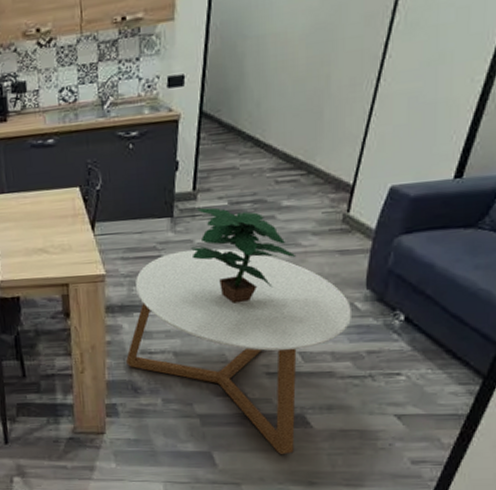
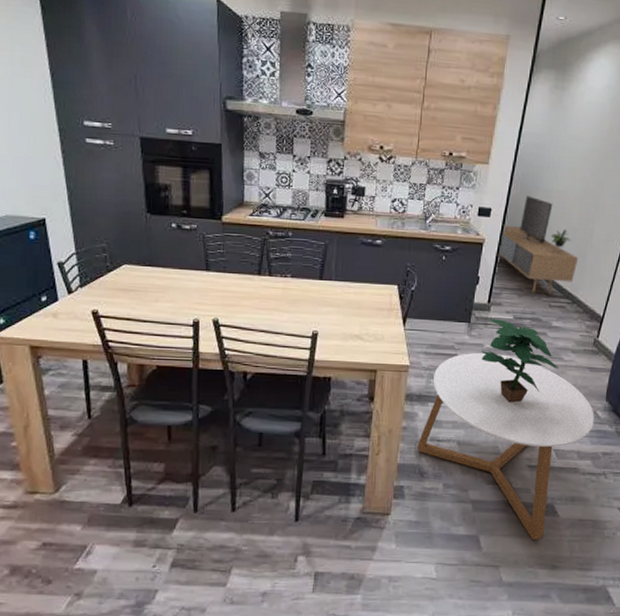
media console: none [198,48,312,170] -> present [497,195,579,294]

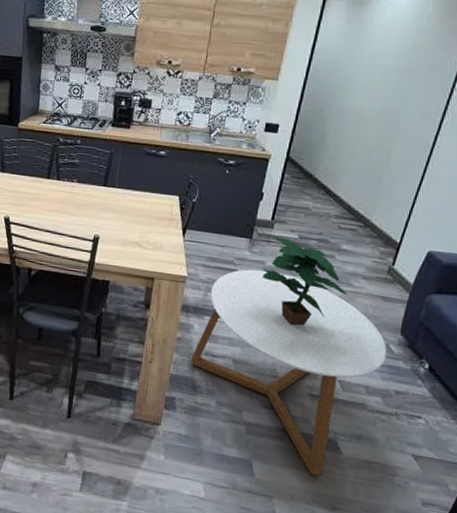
media console: present [497,195,579,294] -> none [283,113,374,215]

